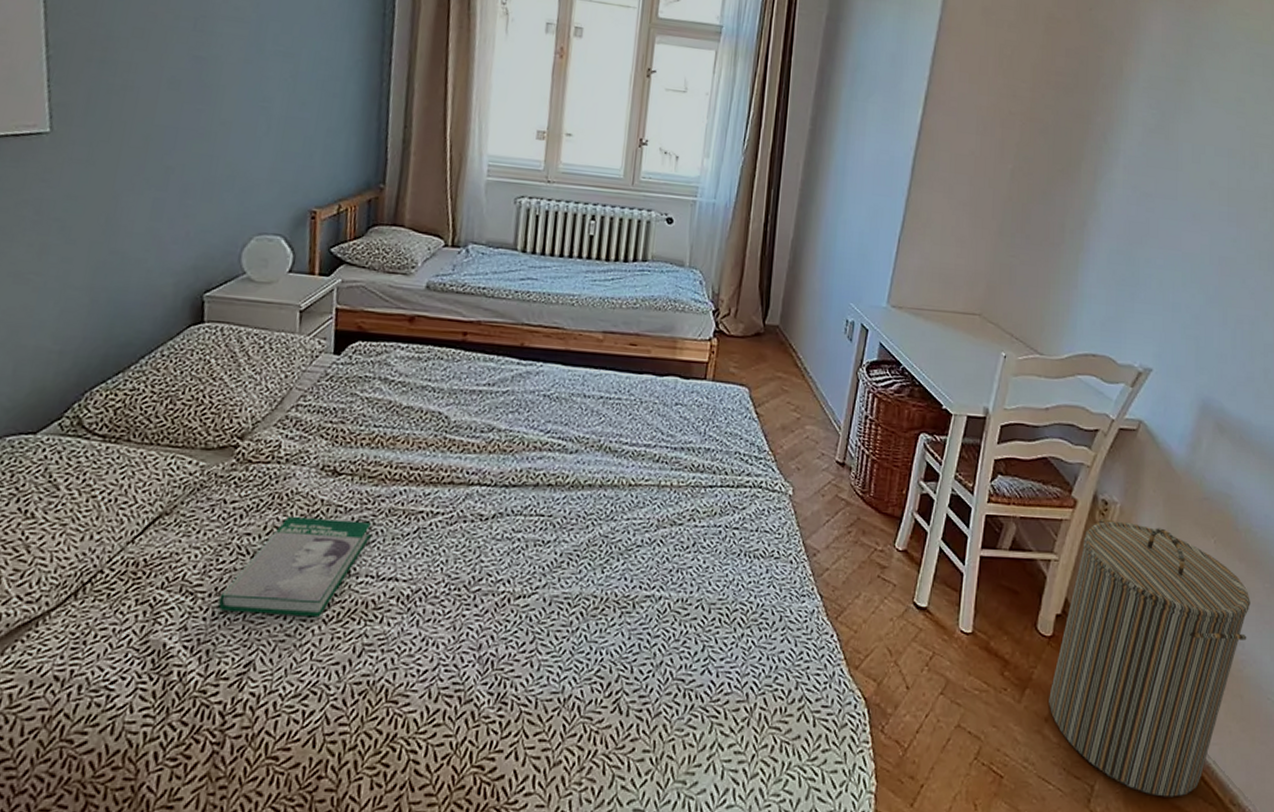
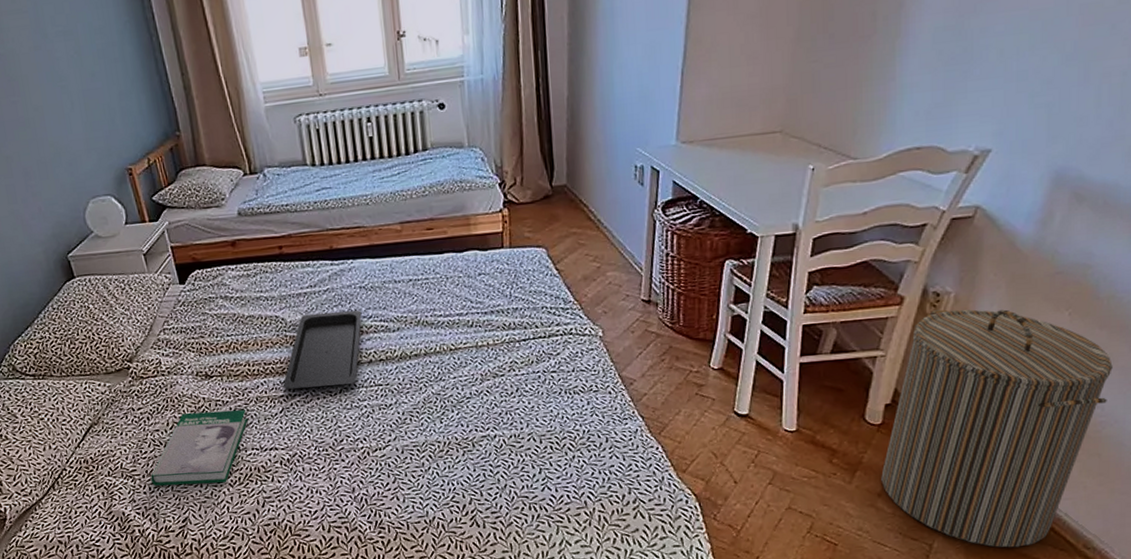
serving tray: none [425,416,540,510] -> present [282,310,362,389]

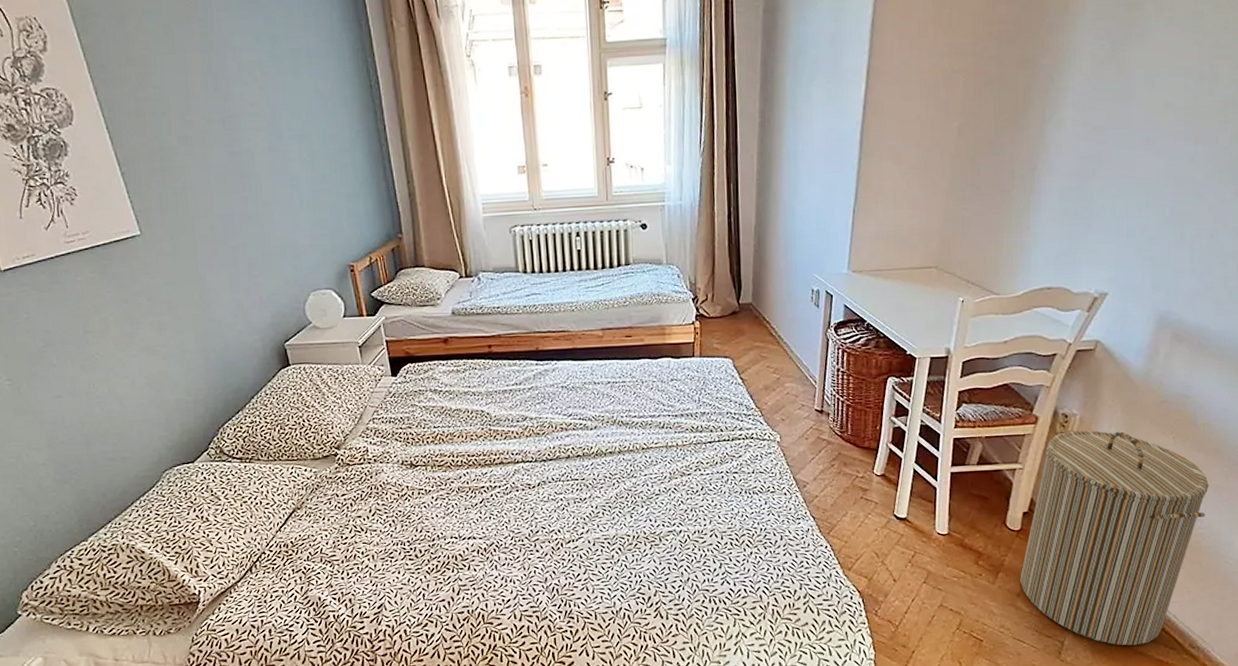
book: present [151,409,248,486] -> none [350,498,449,572]
serving tray: present [282,310,362,389] -> none [484,408,563,481]

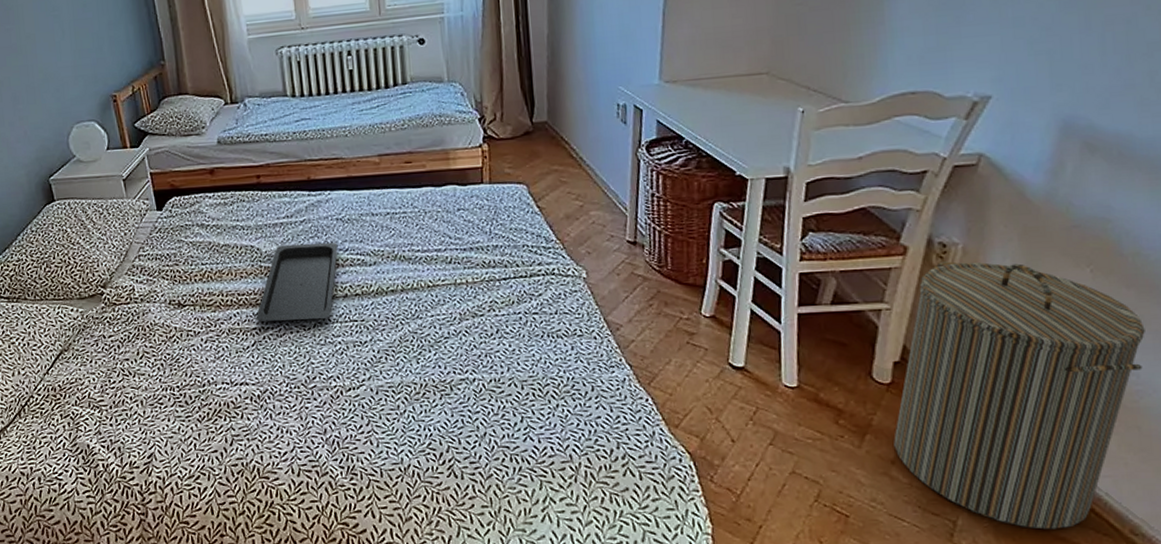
serving tray: none [484,408,563,481] -> present [255,242,338,322]

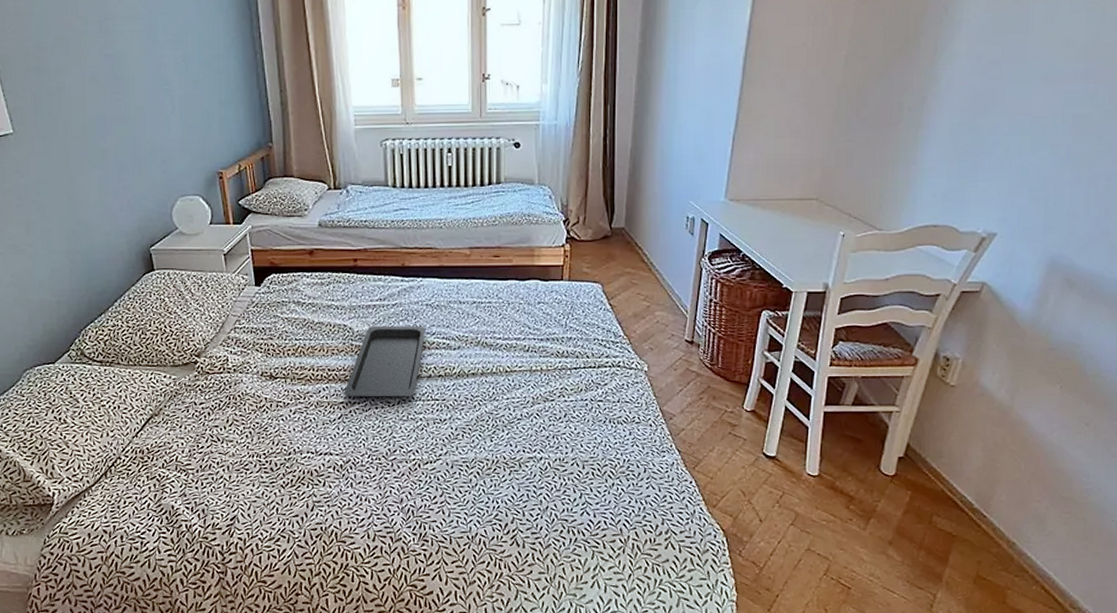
laundry hamper: present [894,261,1145,530] -> none [892,373,1097,603]

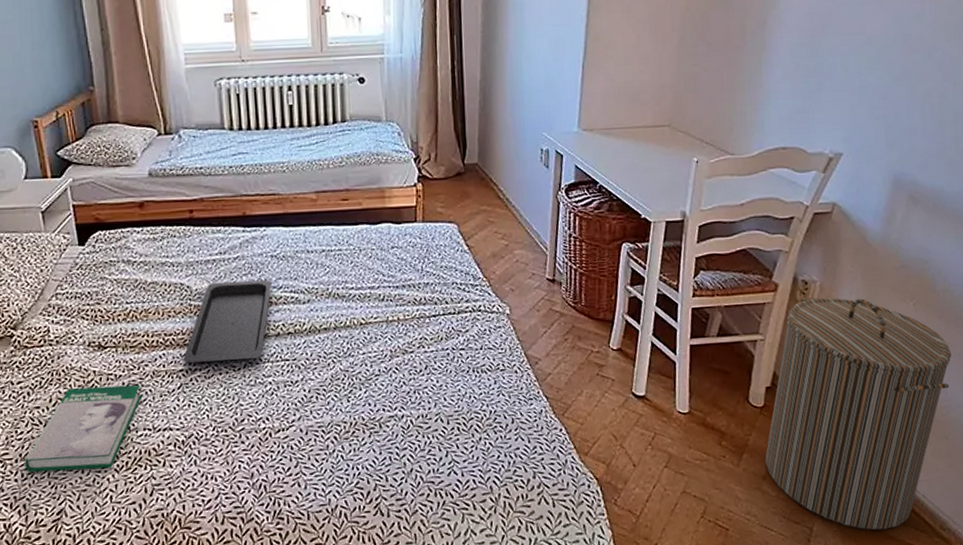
book: none [205,411,306,484] -> present [25,384,142,472]
laundry hamper: none [892,373,1097,603] -> present [765,297,951,530]

